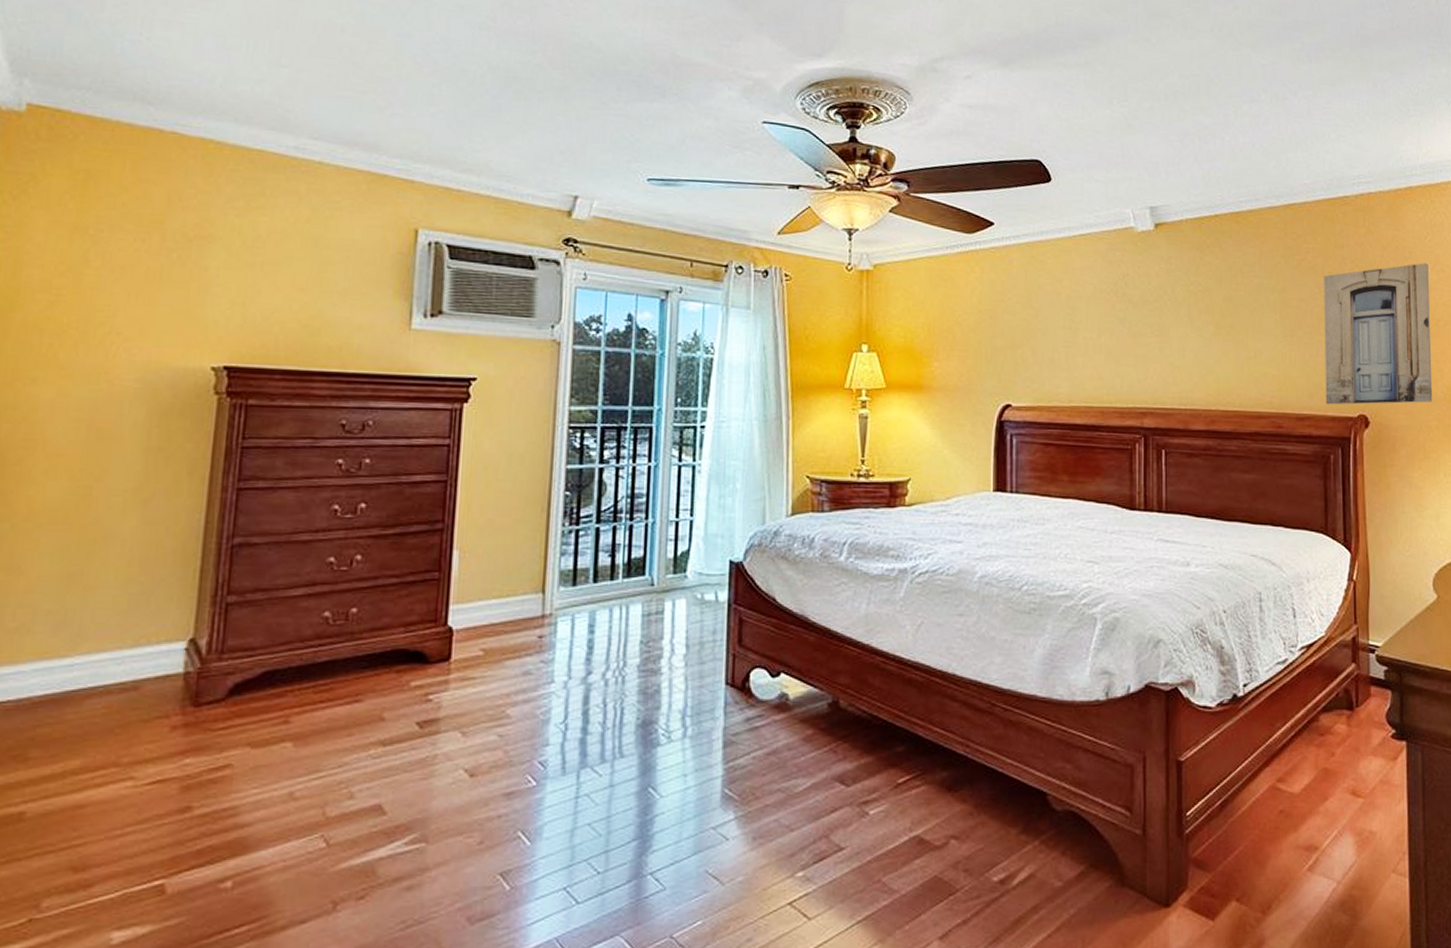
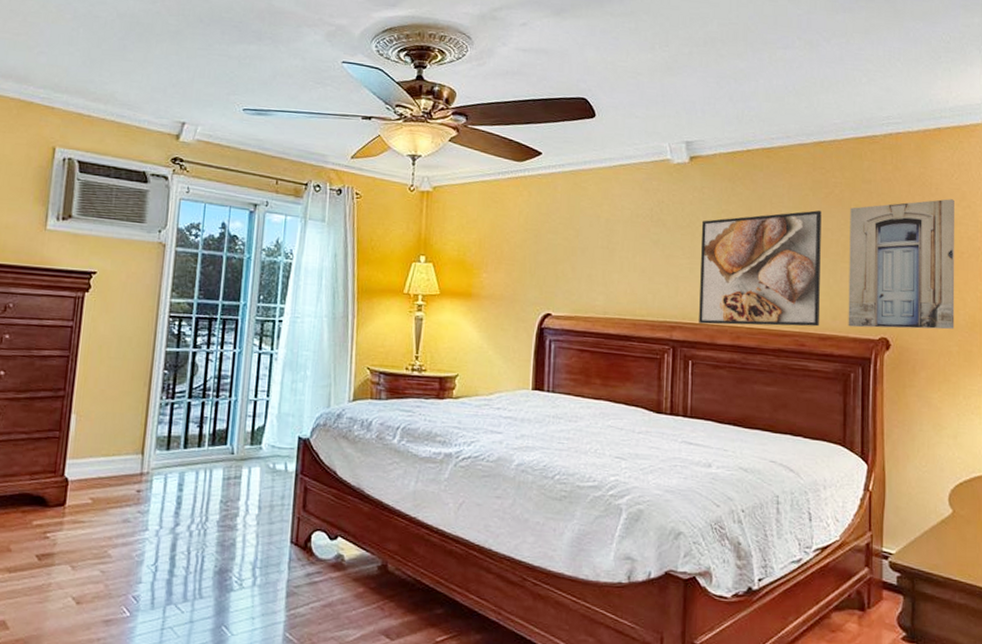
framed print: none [1171,279,1296,409] -> present [699,210,822,327]

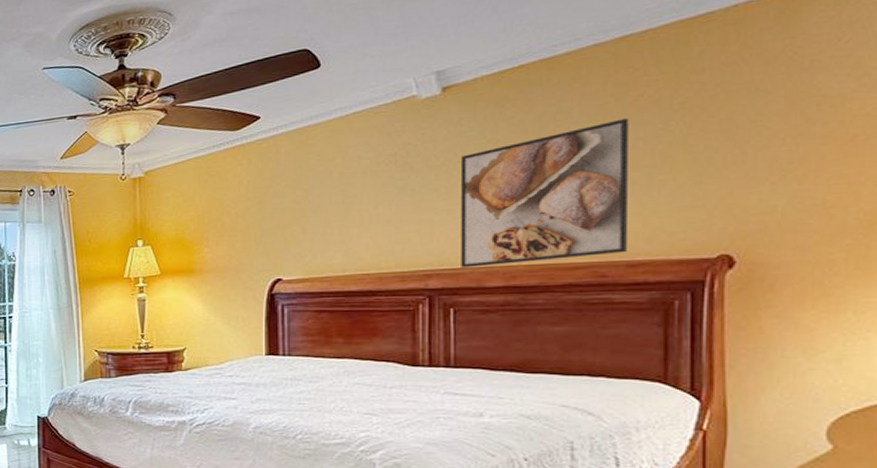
wall art: present [848,199,955,330] -> none [669,69,843,248]

